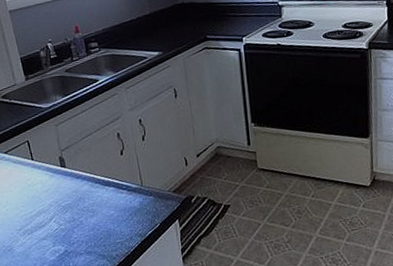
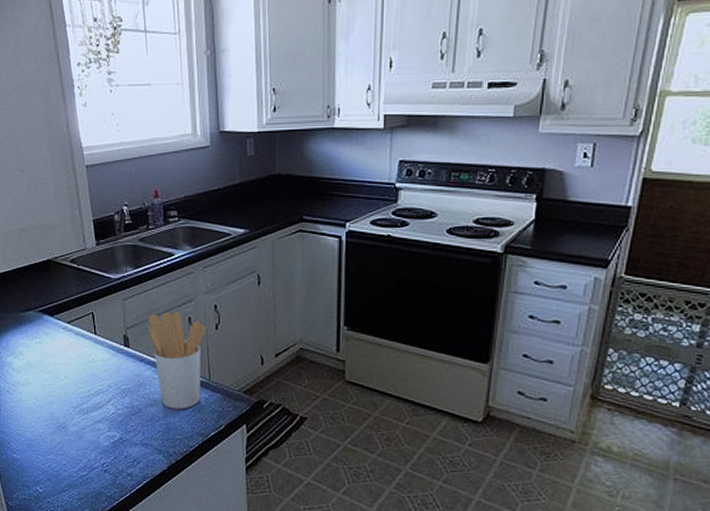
utensil holder: none [80,130,136,217] -> present [148,312,206,410]

